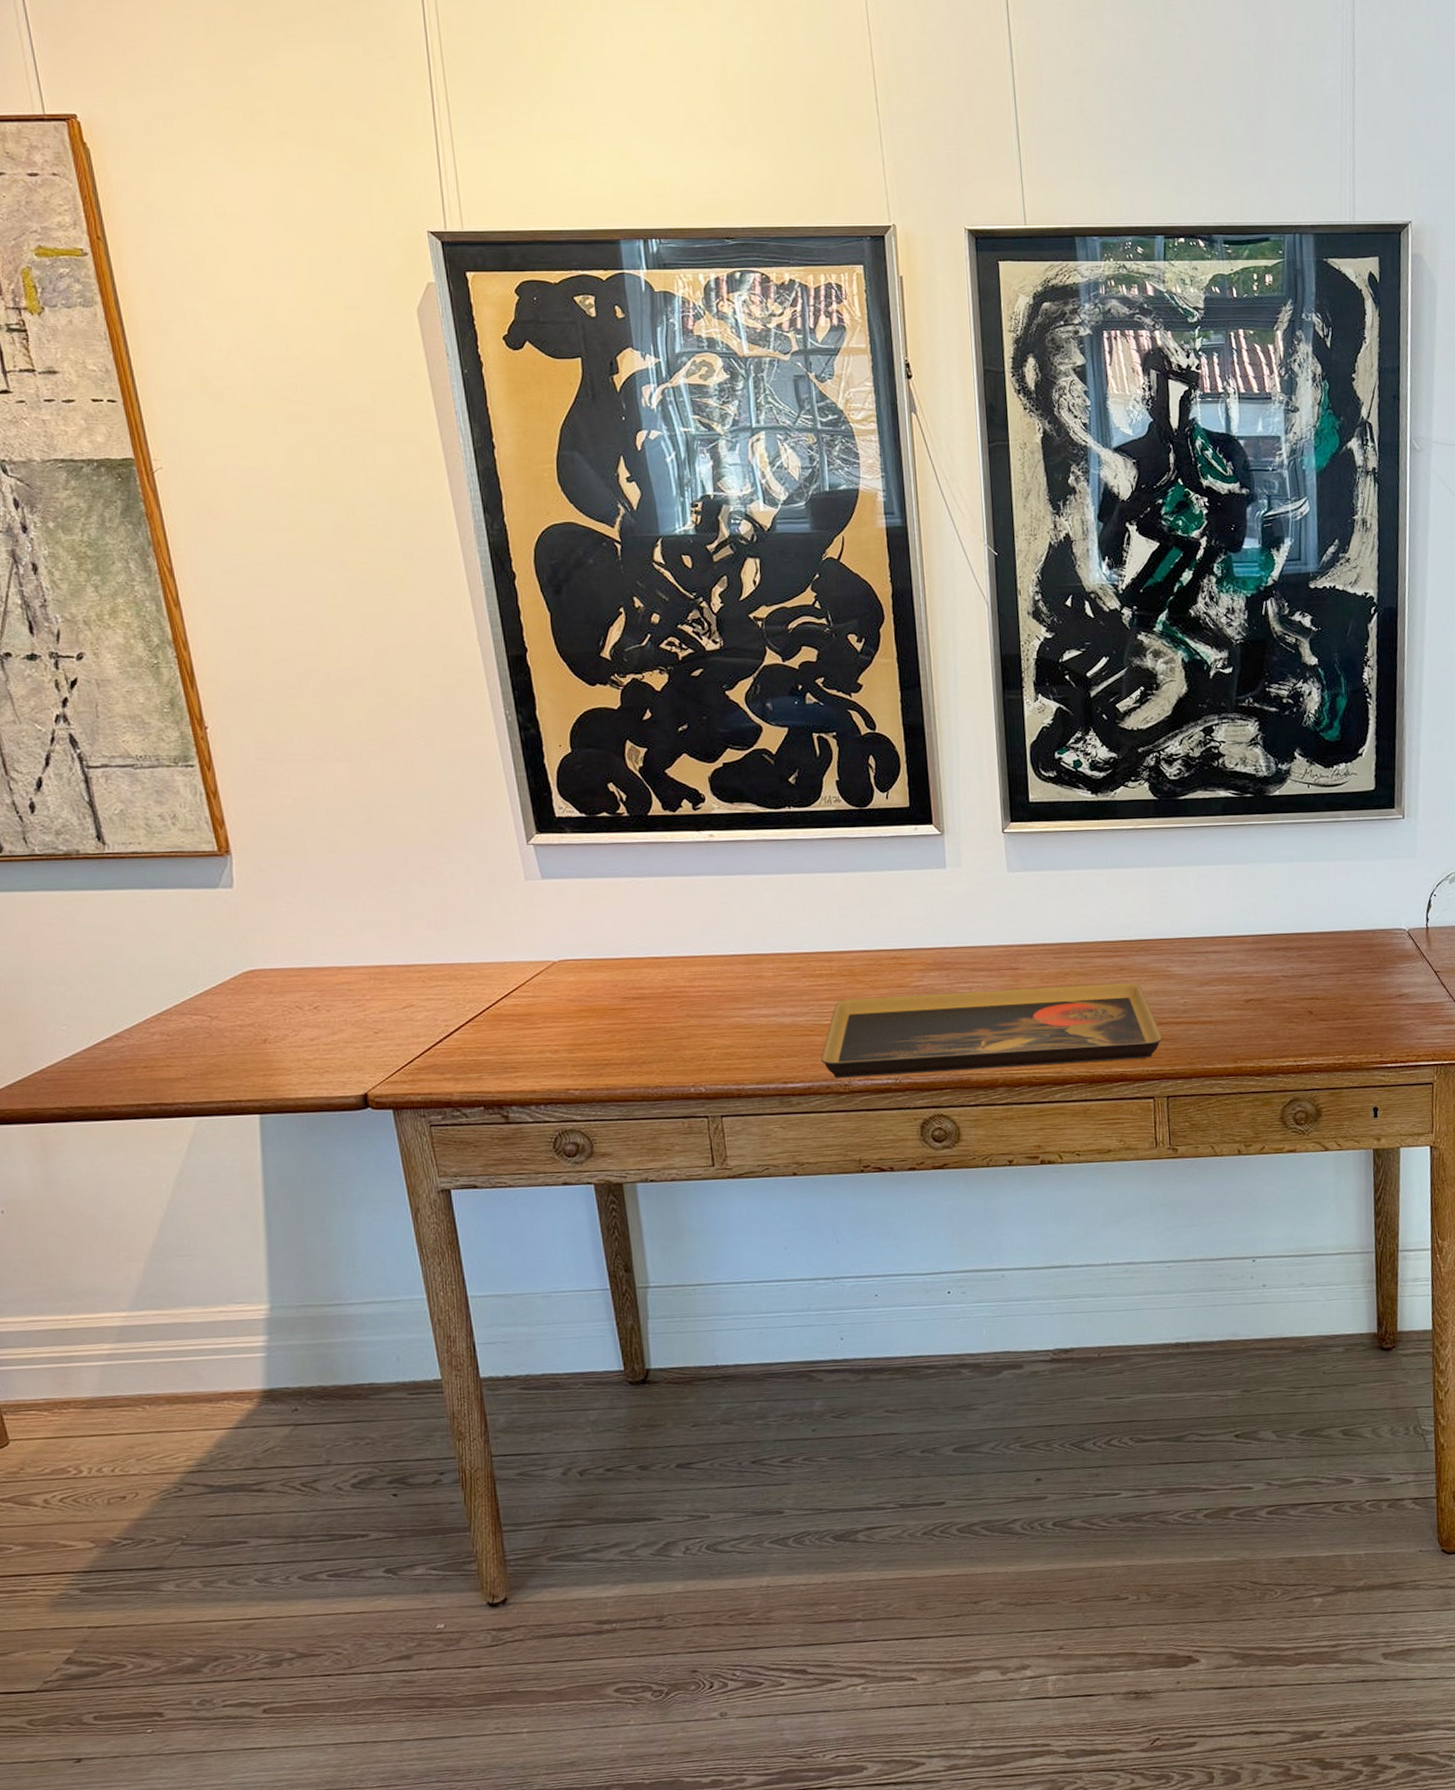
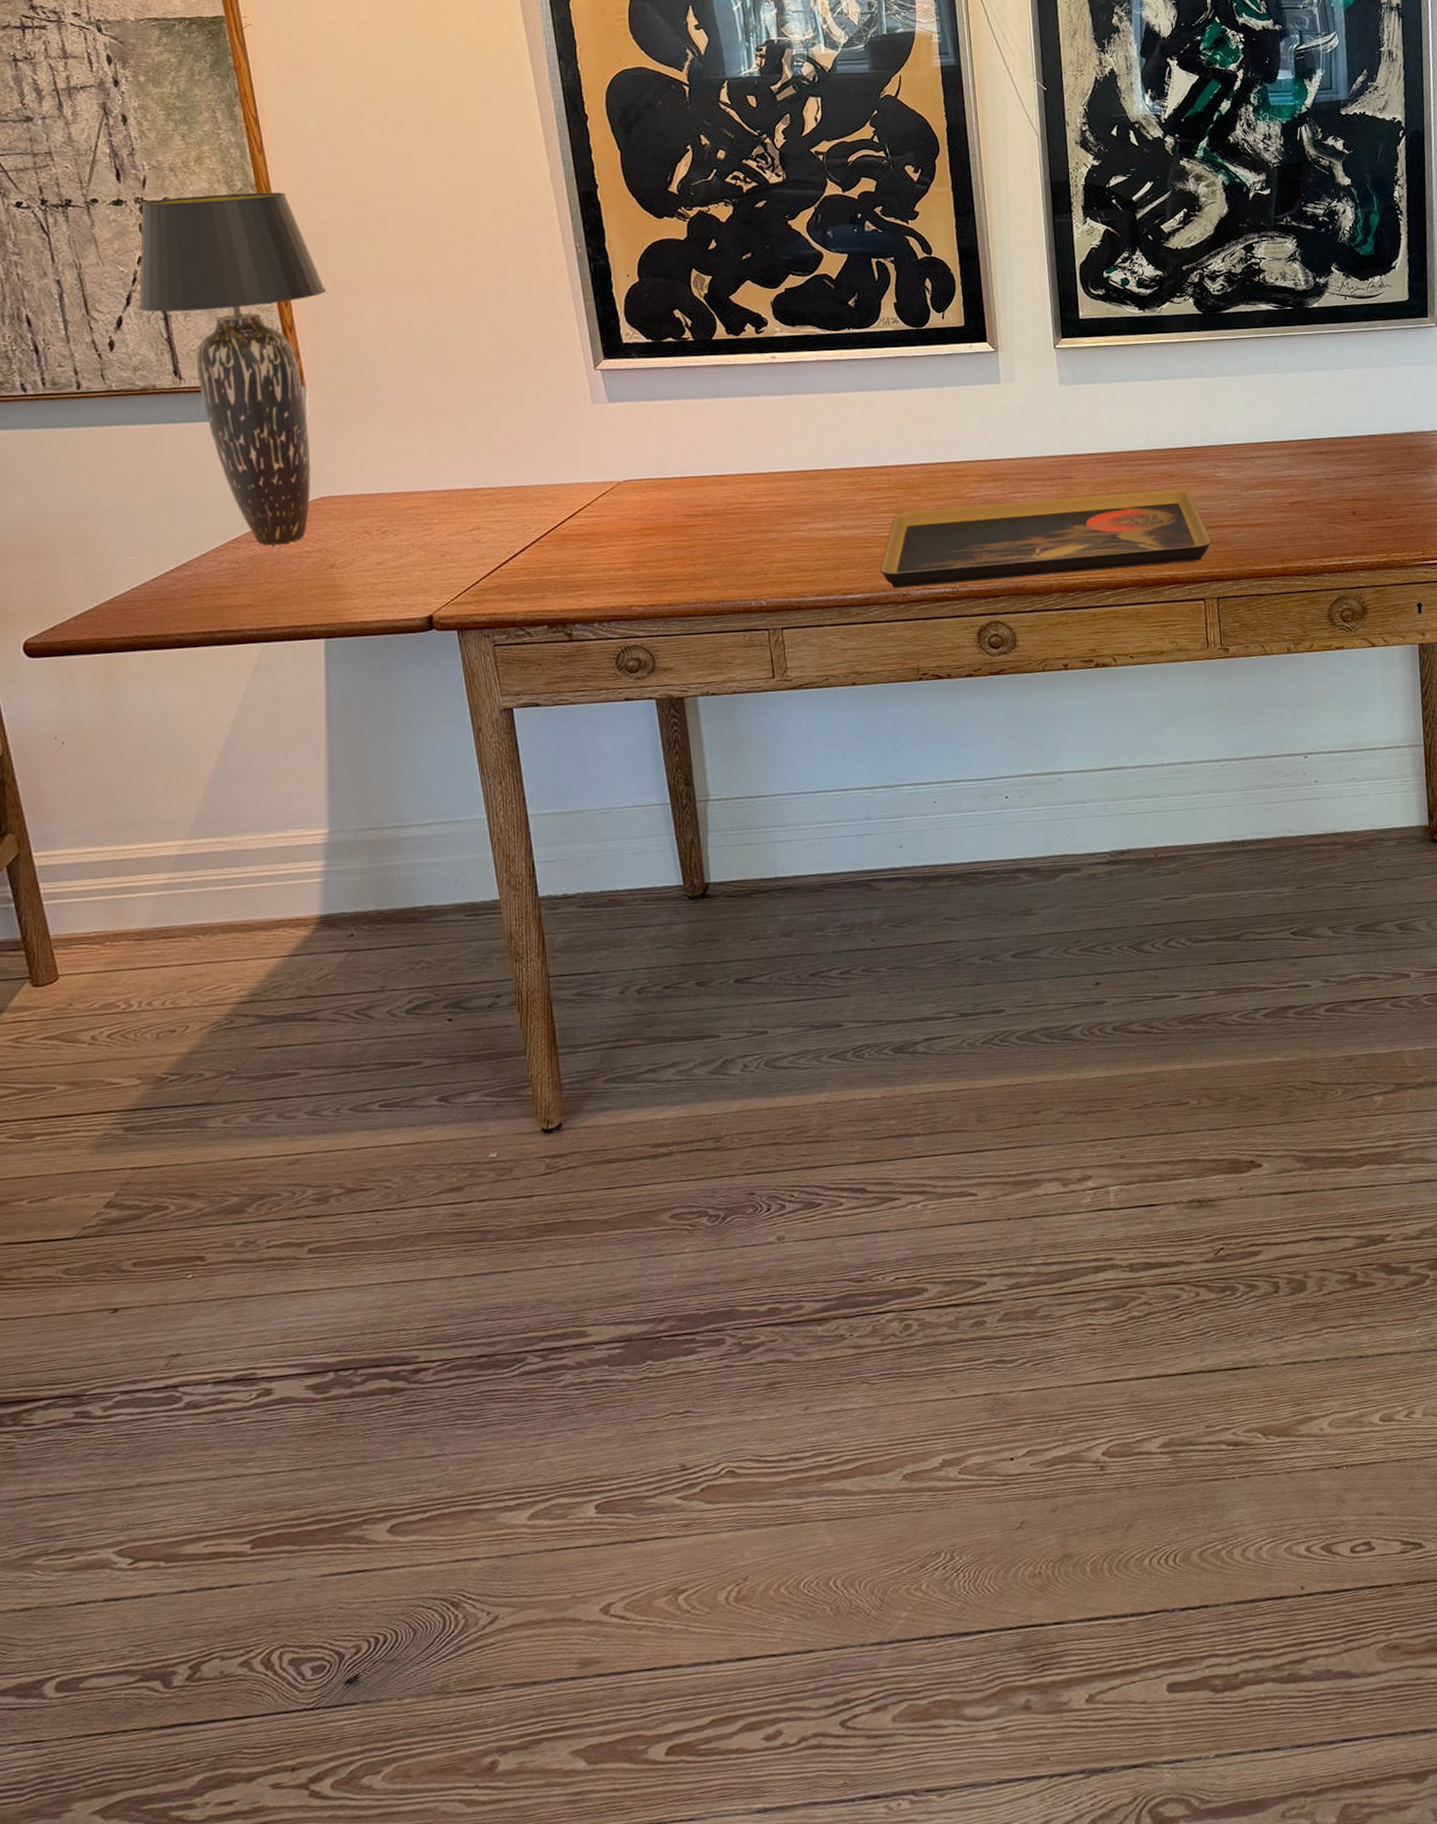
table lamp: none [56,649,250,1019] -> present [138,192,327,546]

